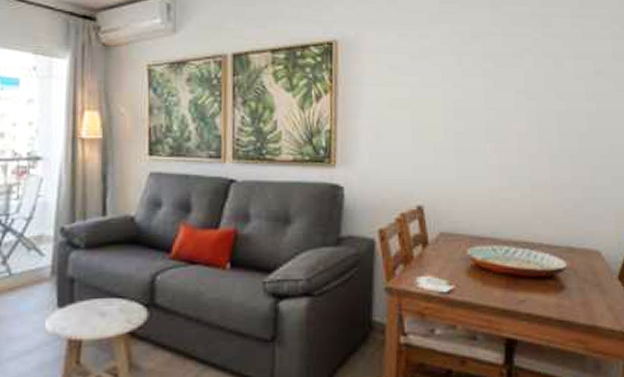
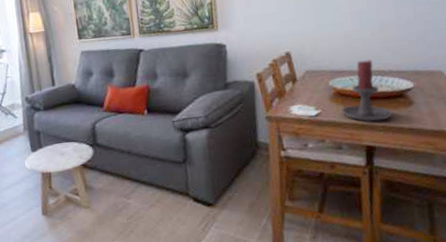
candle holder: none [478,227,539,307] -> present [341,60,392,122]

